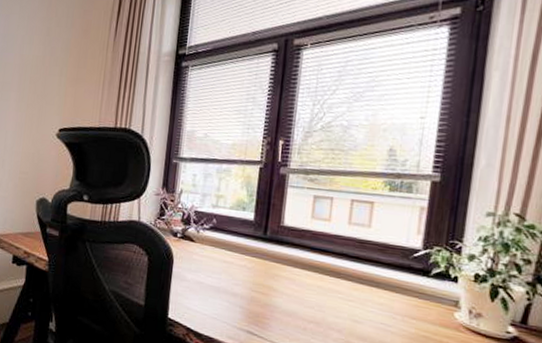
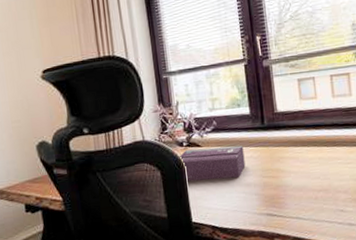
tissue box: none [169,242,239,284] -> present [178,145,246,182]

